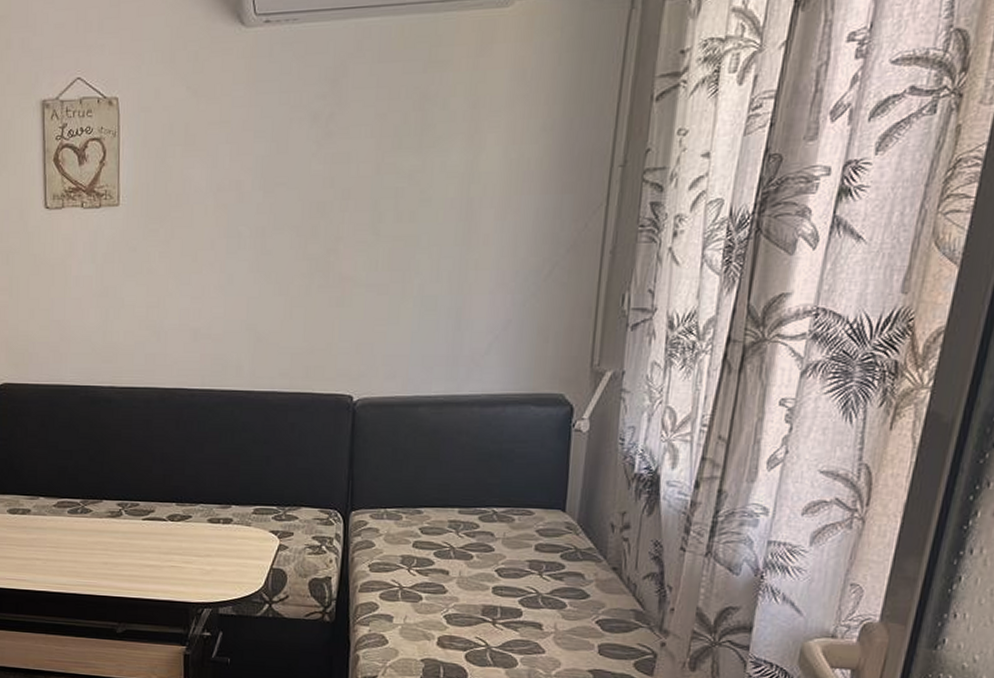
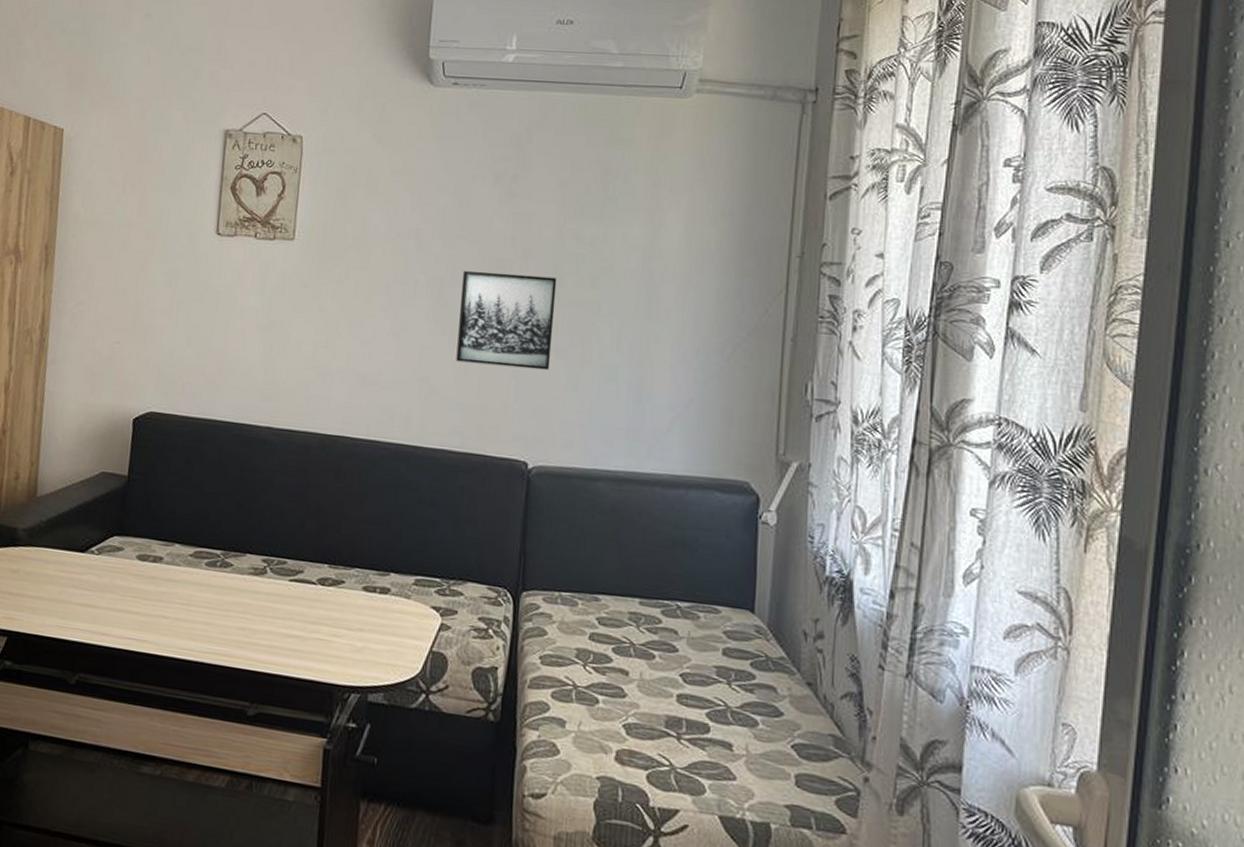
wall art: none [281,215,377,308] -> present [456,271,557,371]

